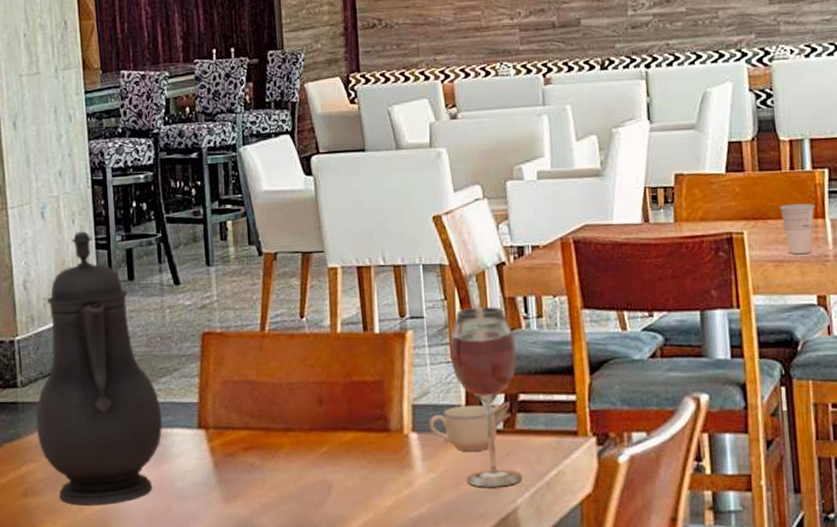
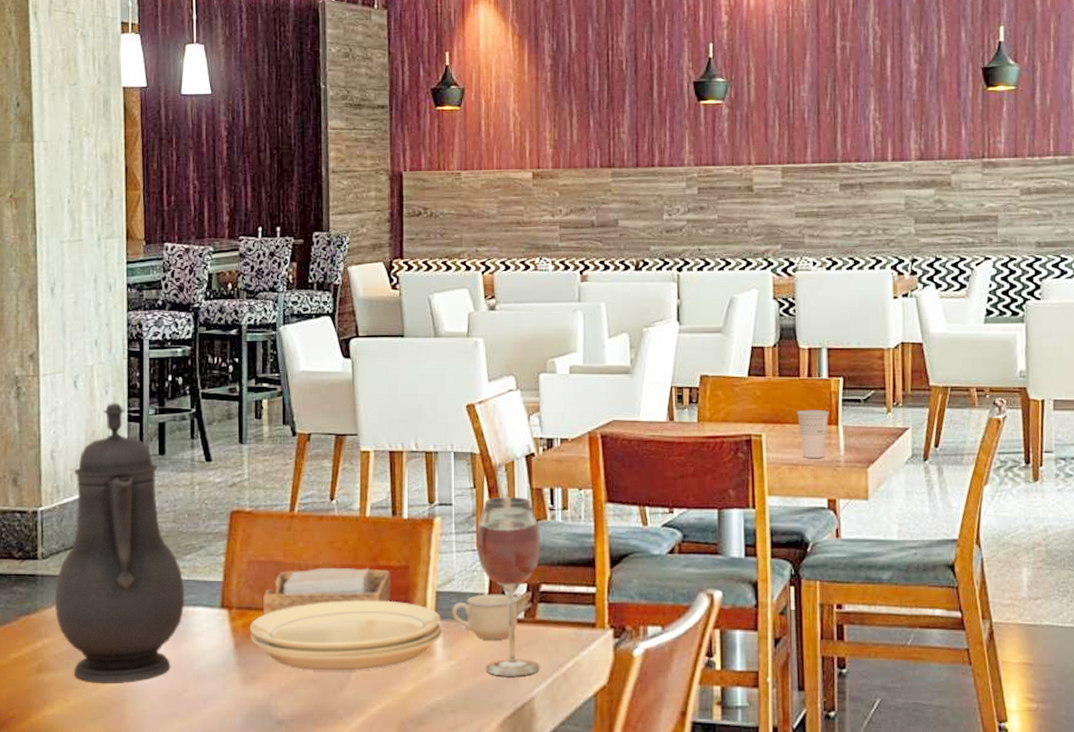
plate: none [228,415,422,487] -> present [250,600,443,671]
napkin holder: none [239,384,367,434] -> present [262,567,392,615]

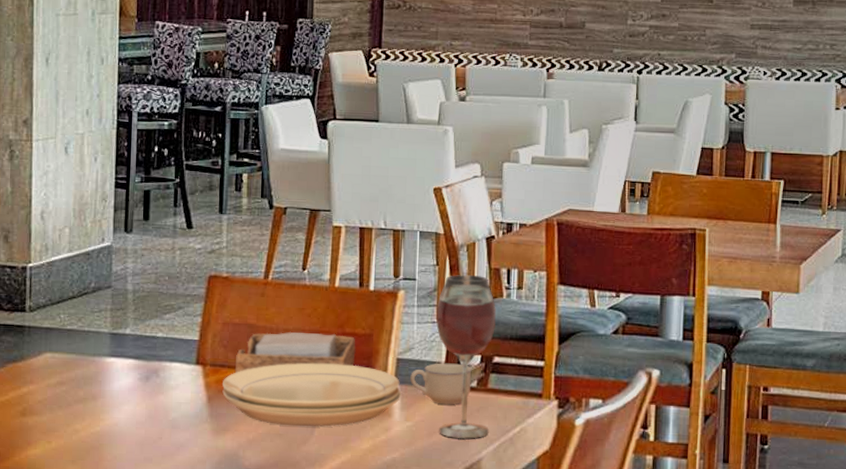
coffeepot: present [54,402,185,683] -> none [40,168,163,429]
cup: present [796,409,830,458] -> none [738,208,769,253]

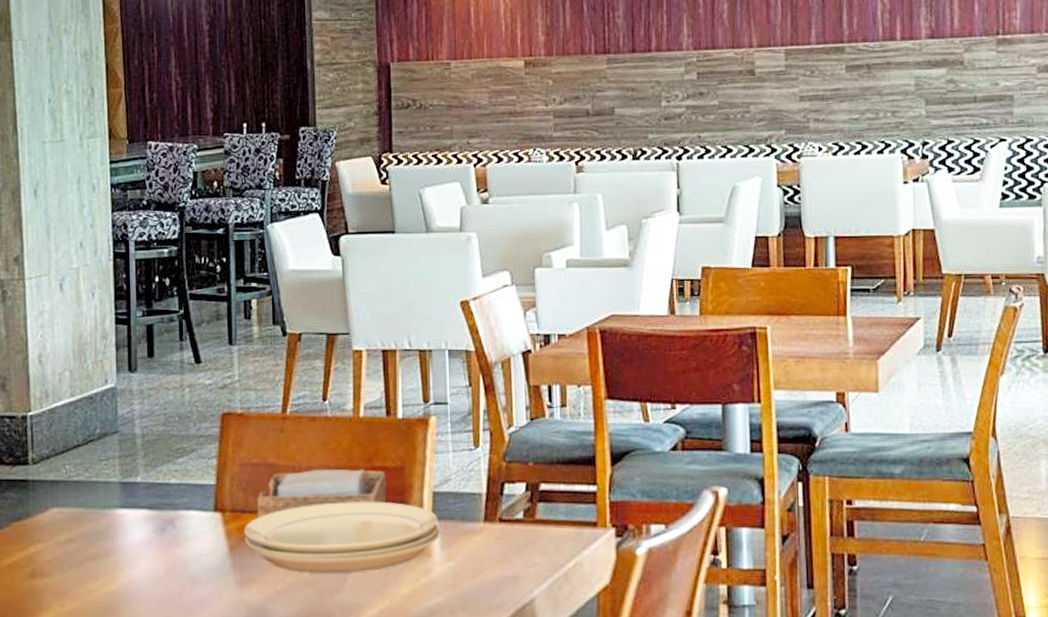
cup: present [410,363,472,405] -> none [449,494,517,540]
wineglass: present [436,275,497,439] -> none [473,395,541,577]

